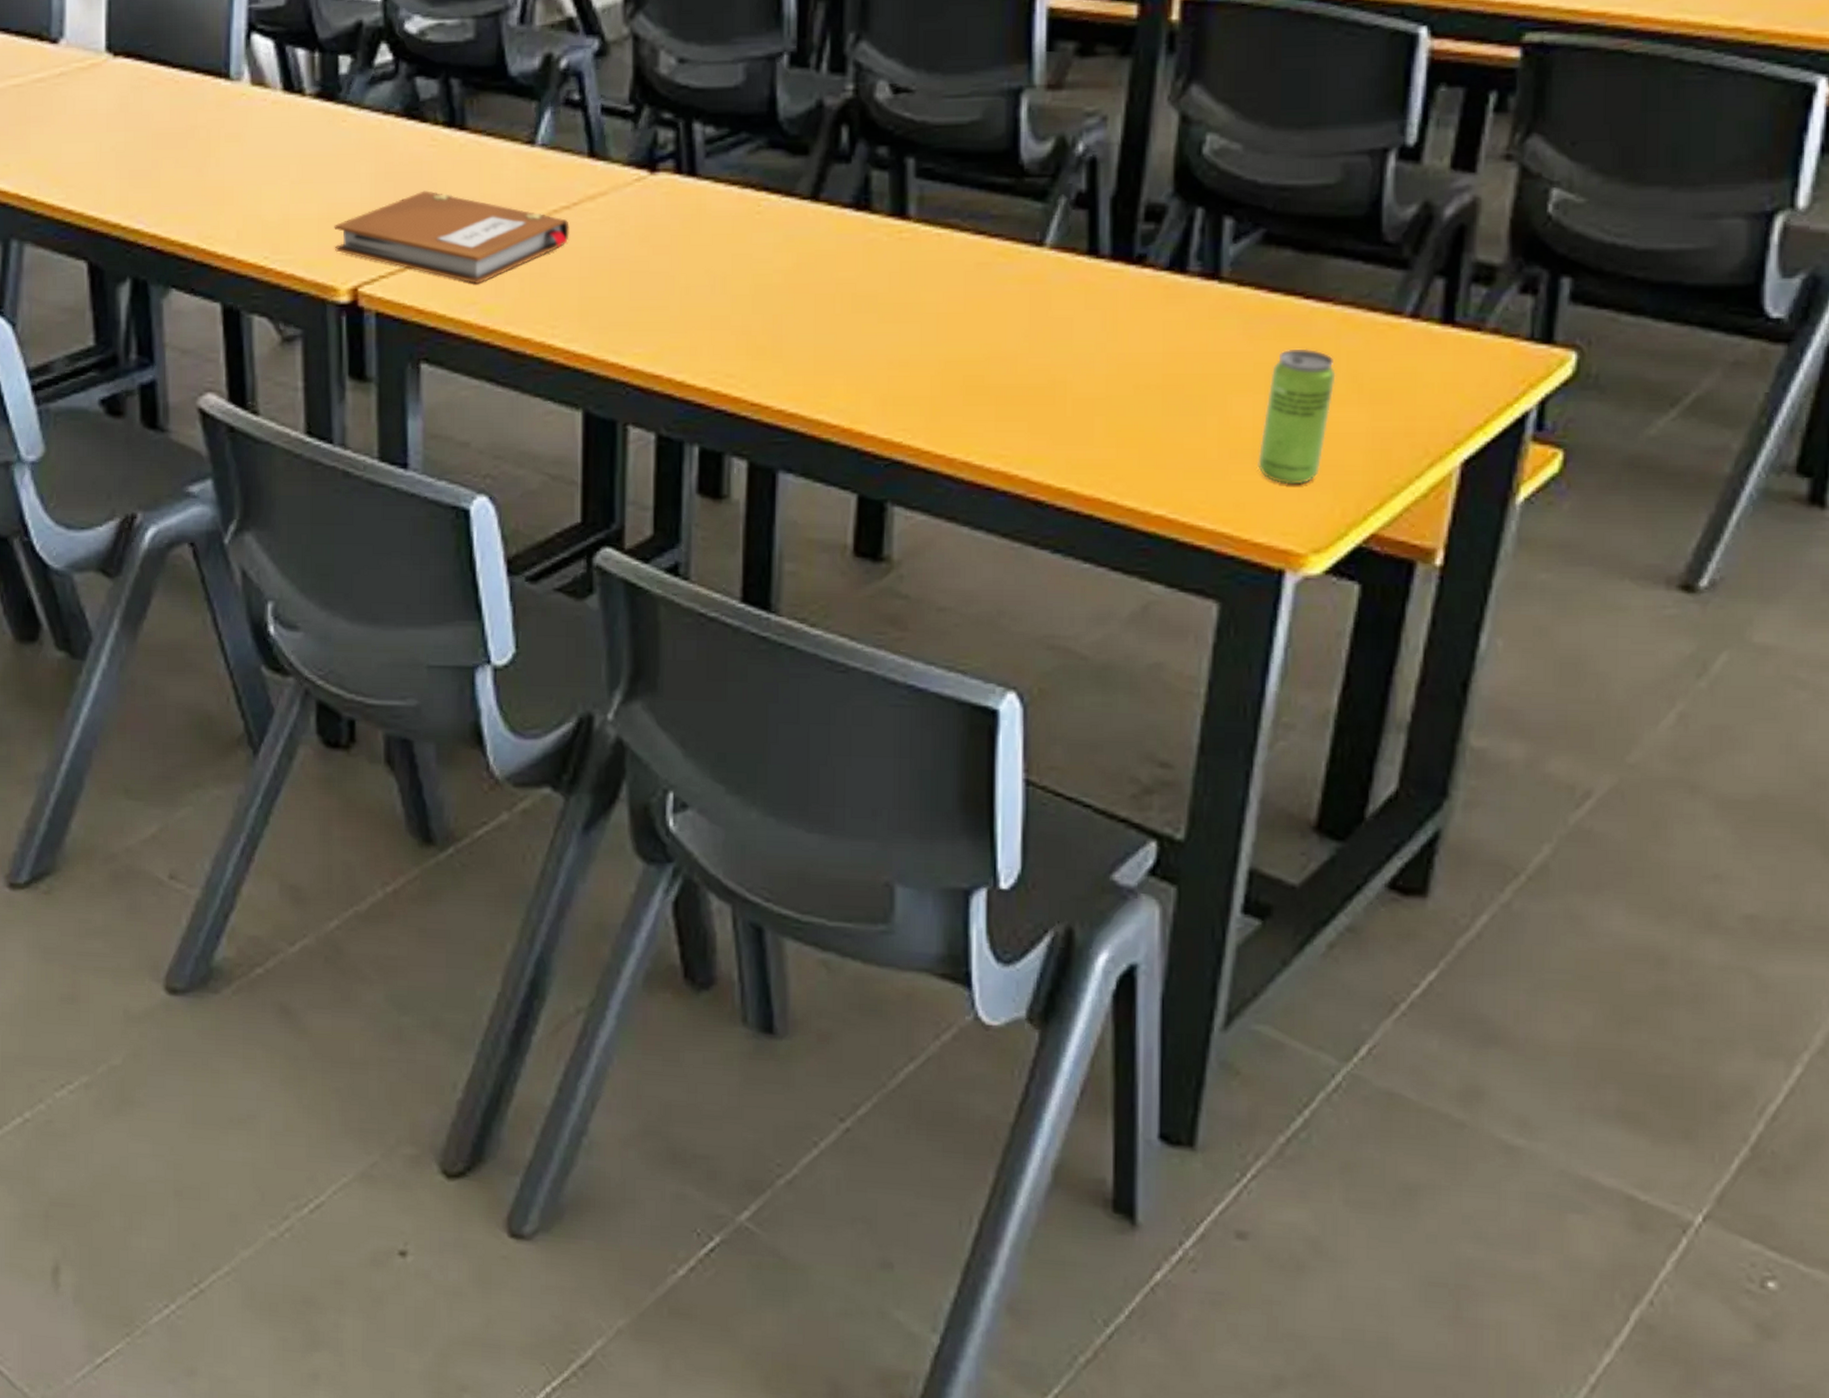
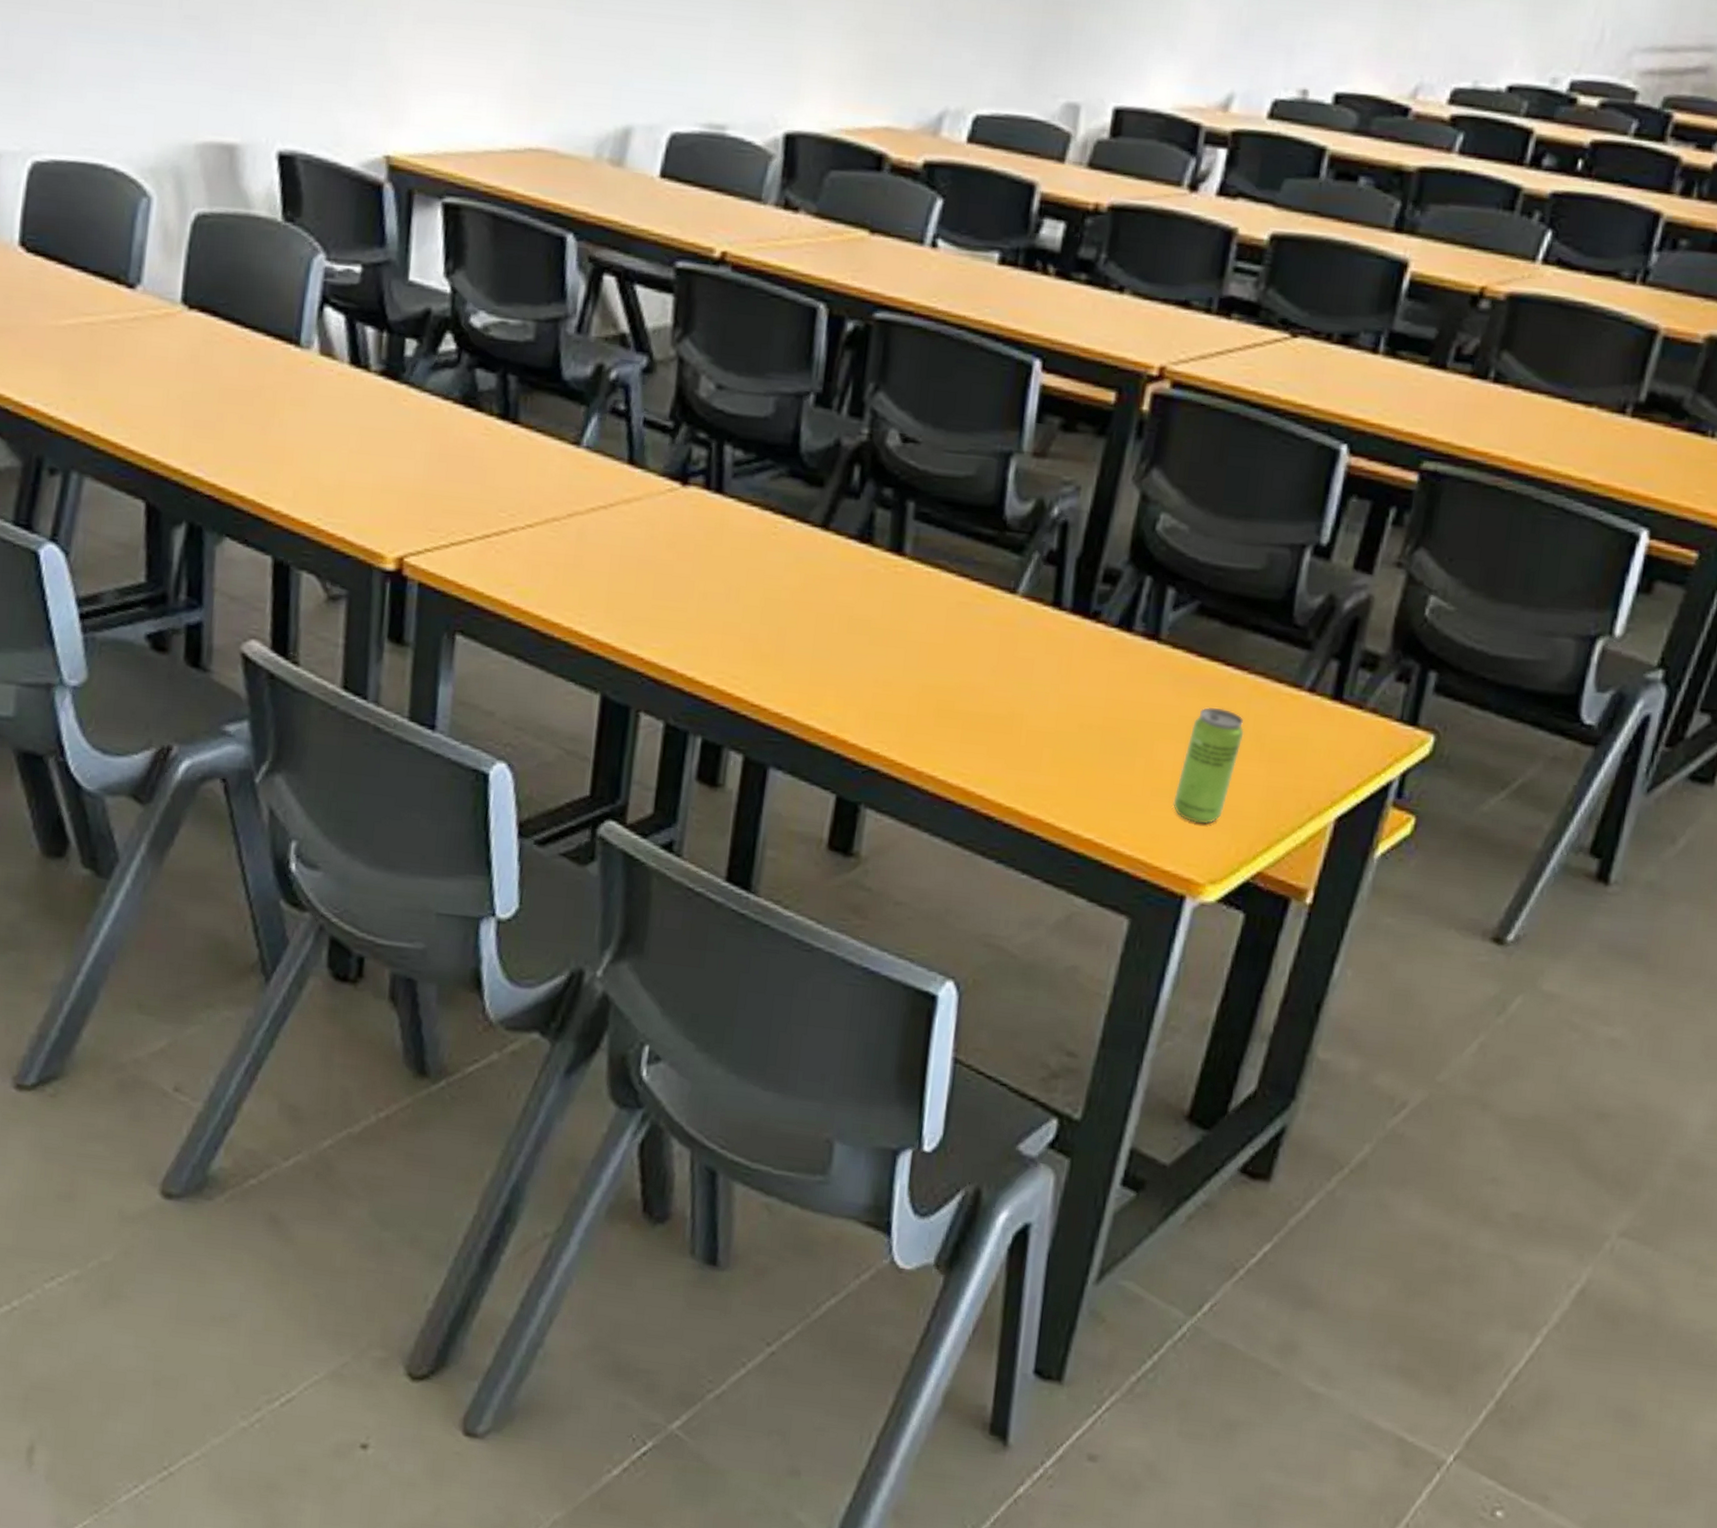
notebook: present [334,190,570,284] -> none [385,475,605,567]

